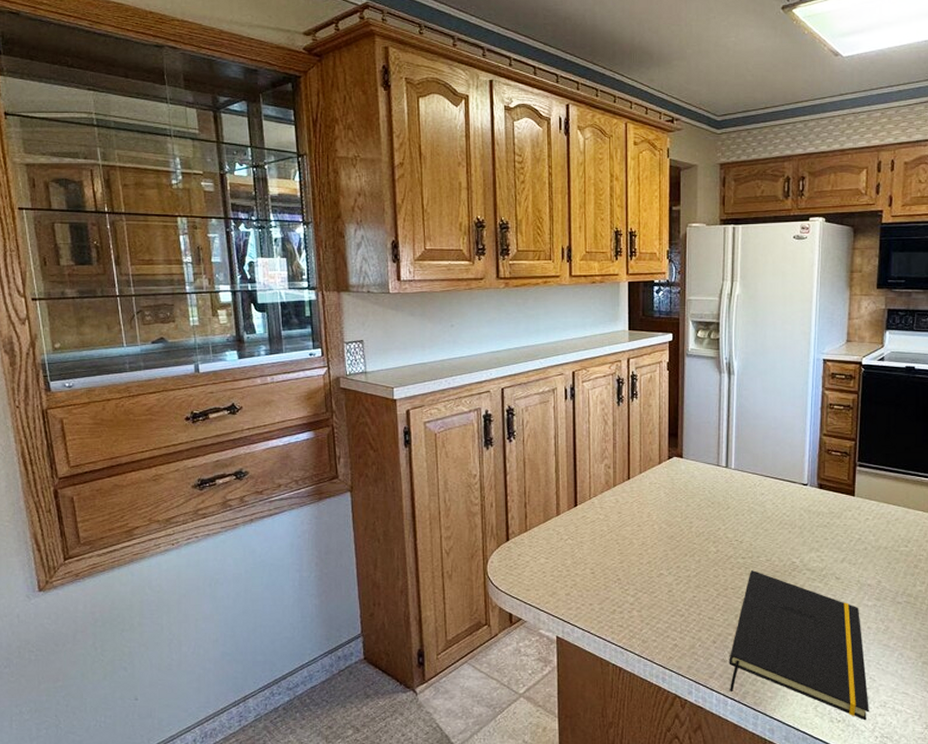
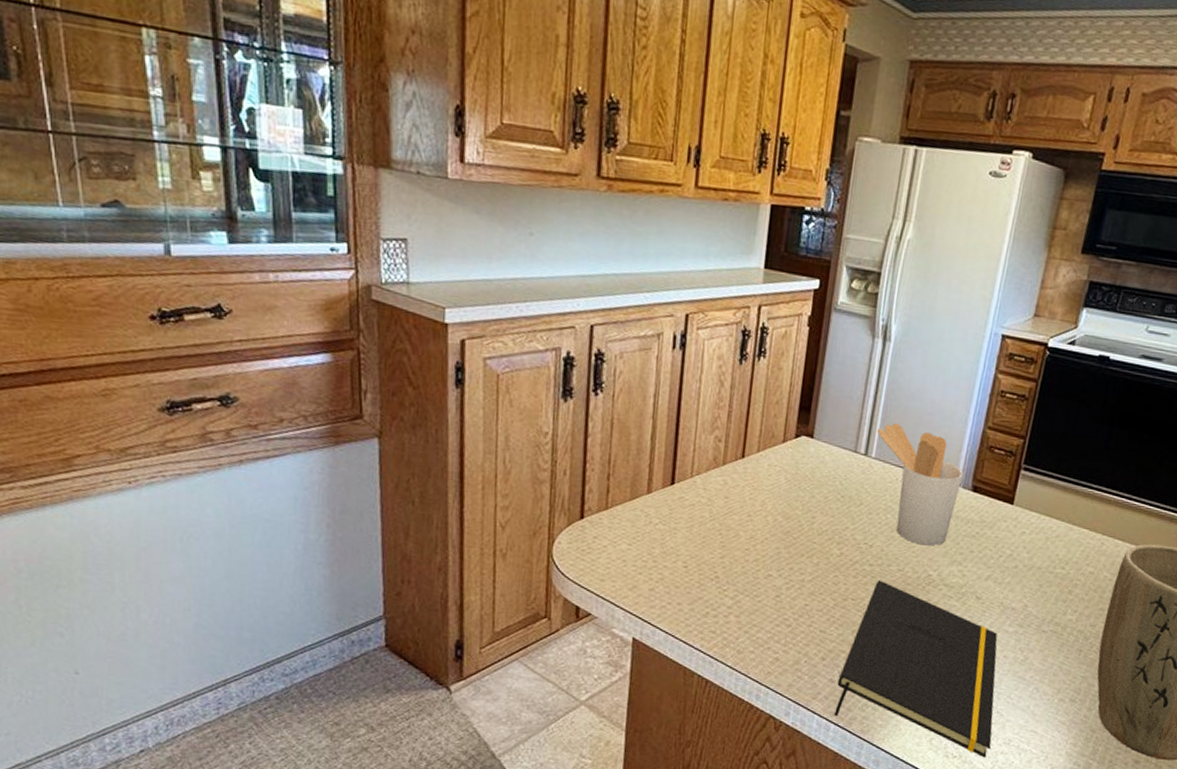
utensil holder: none [734,439,808,537] -> present [877,423,963,546]

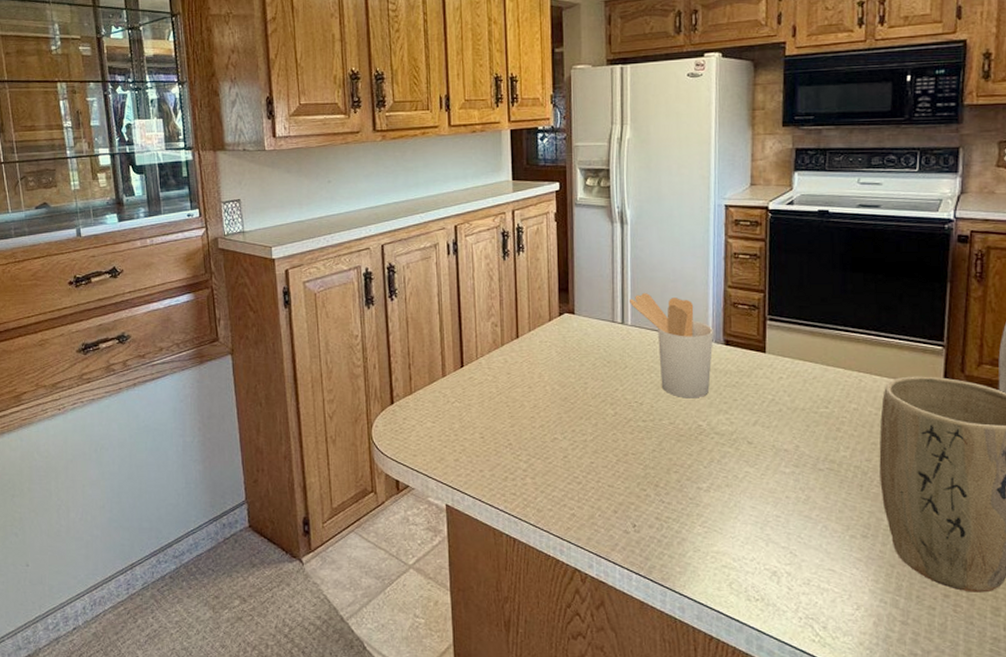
notepad: present [834,580,998,758] -> none [632,434,791,600]

